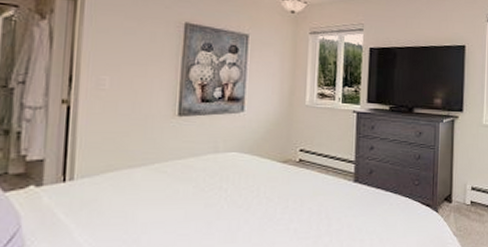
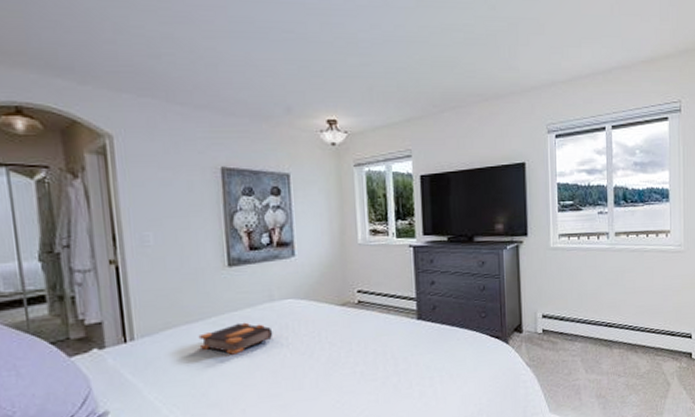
bible: none [138,171,213,202] -> present [198,322,273,355]

